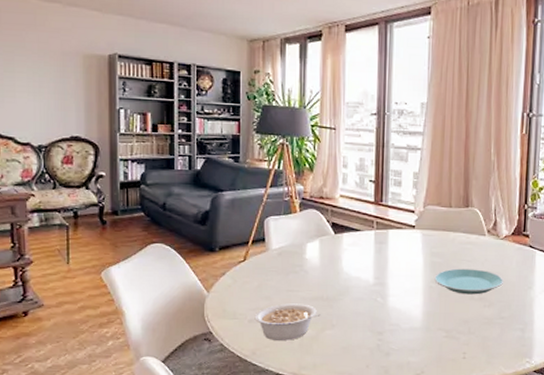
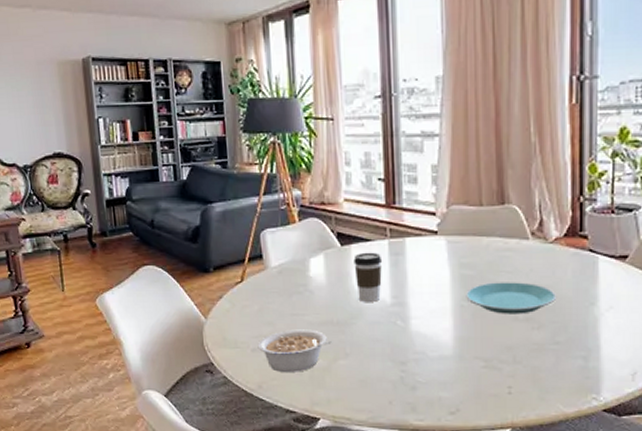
coffee cup: none [344,240,369,282] -> present [353,252,383,302]

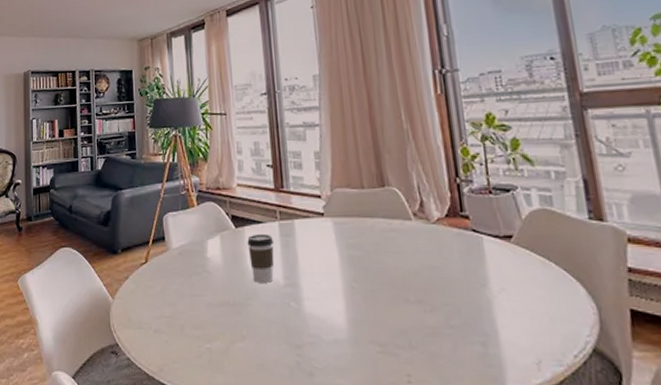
legume: present [257,329,333,372] -> none [159,310,230,355]
plate: present [466,282,557,314] -> none [355,263,447,296]

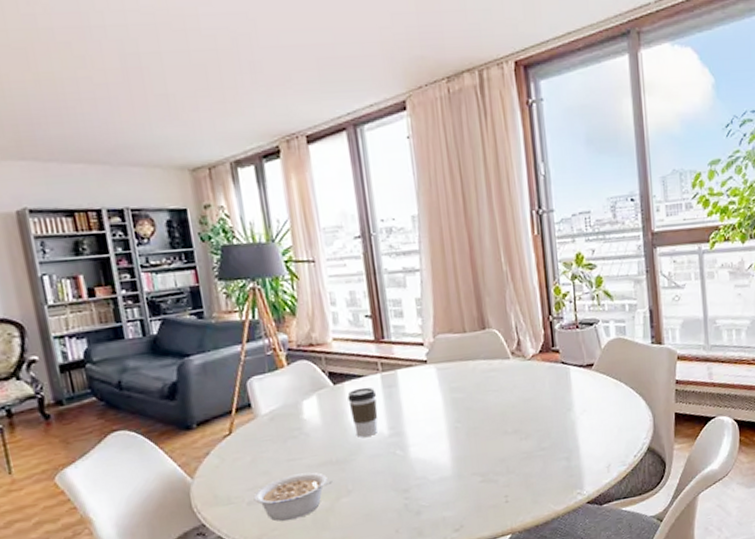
legume: none [159,310,230,355] -> present [253,472,334,521]

